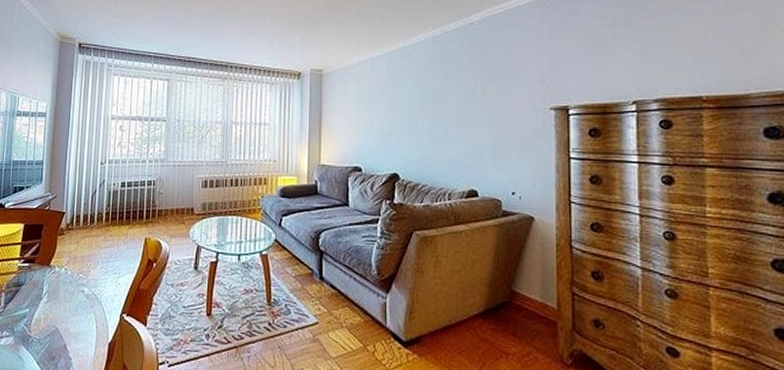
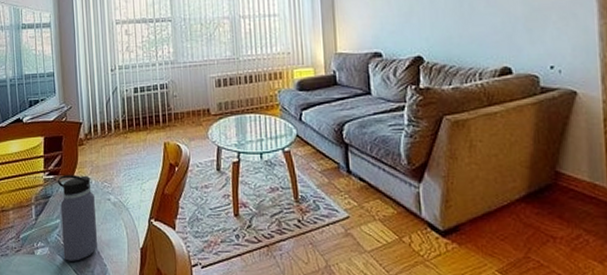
water bottle: none [28,264,68,353] -> present [57,175,98,261]

